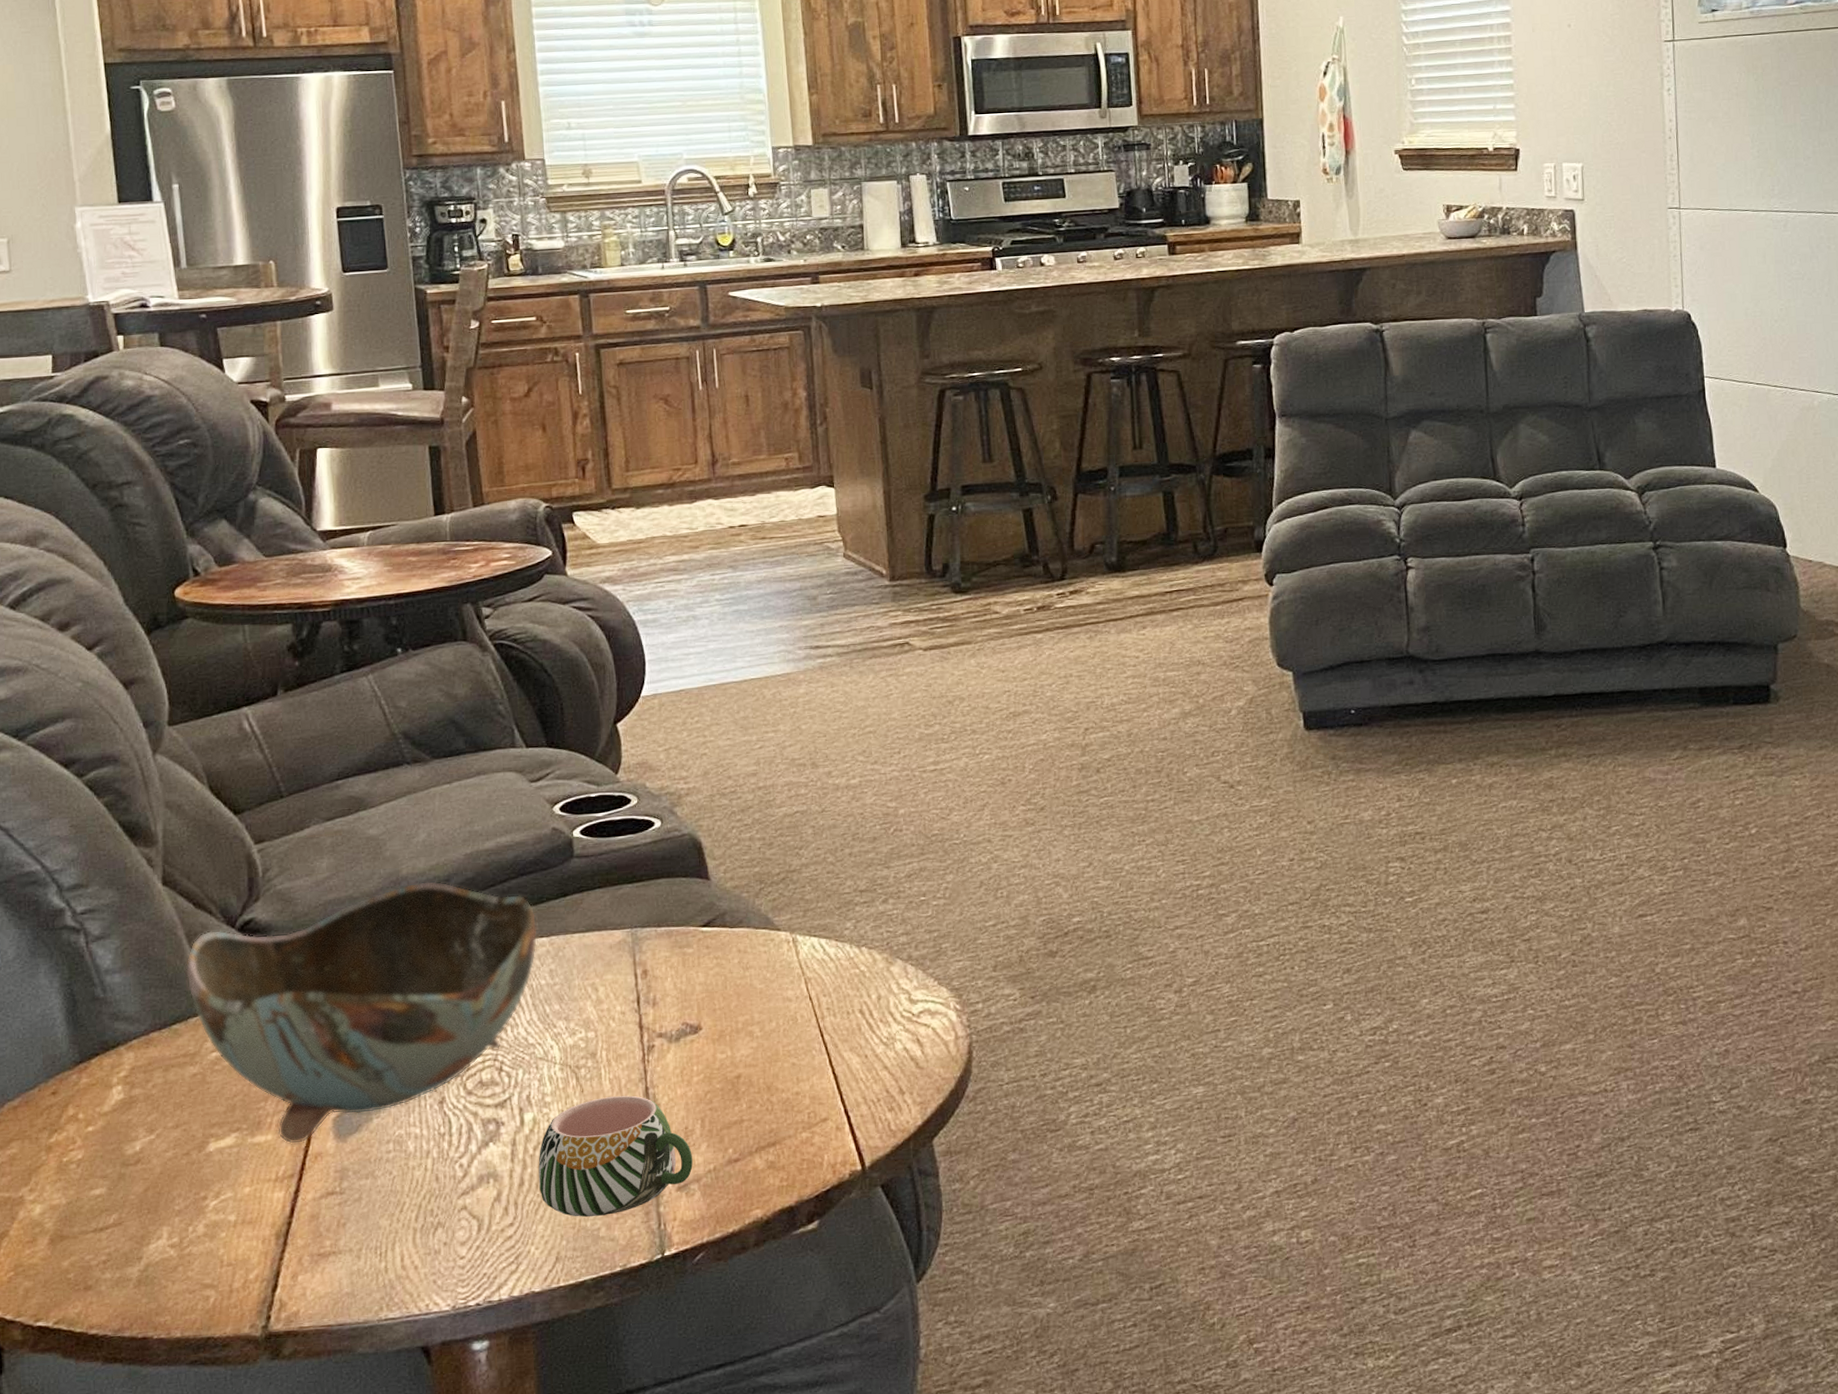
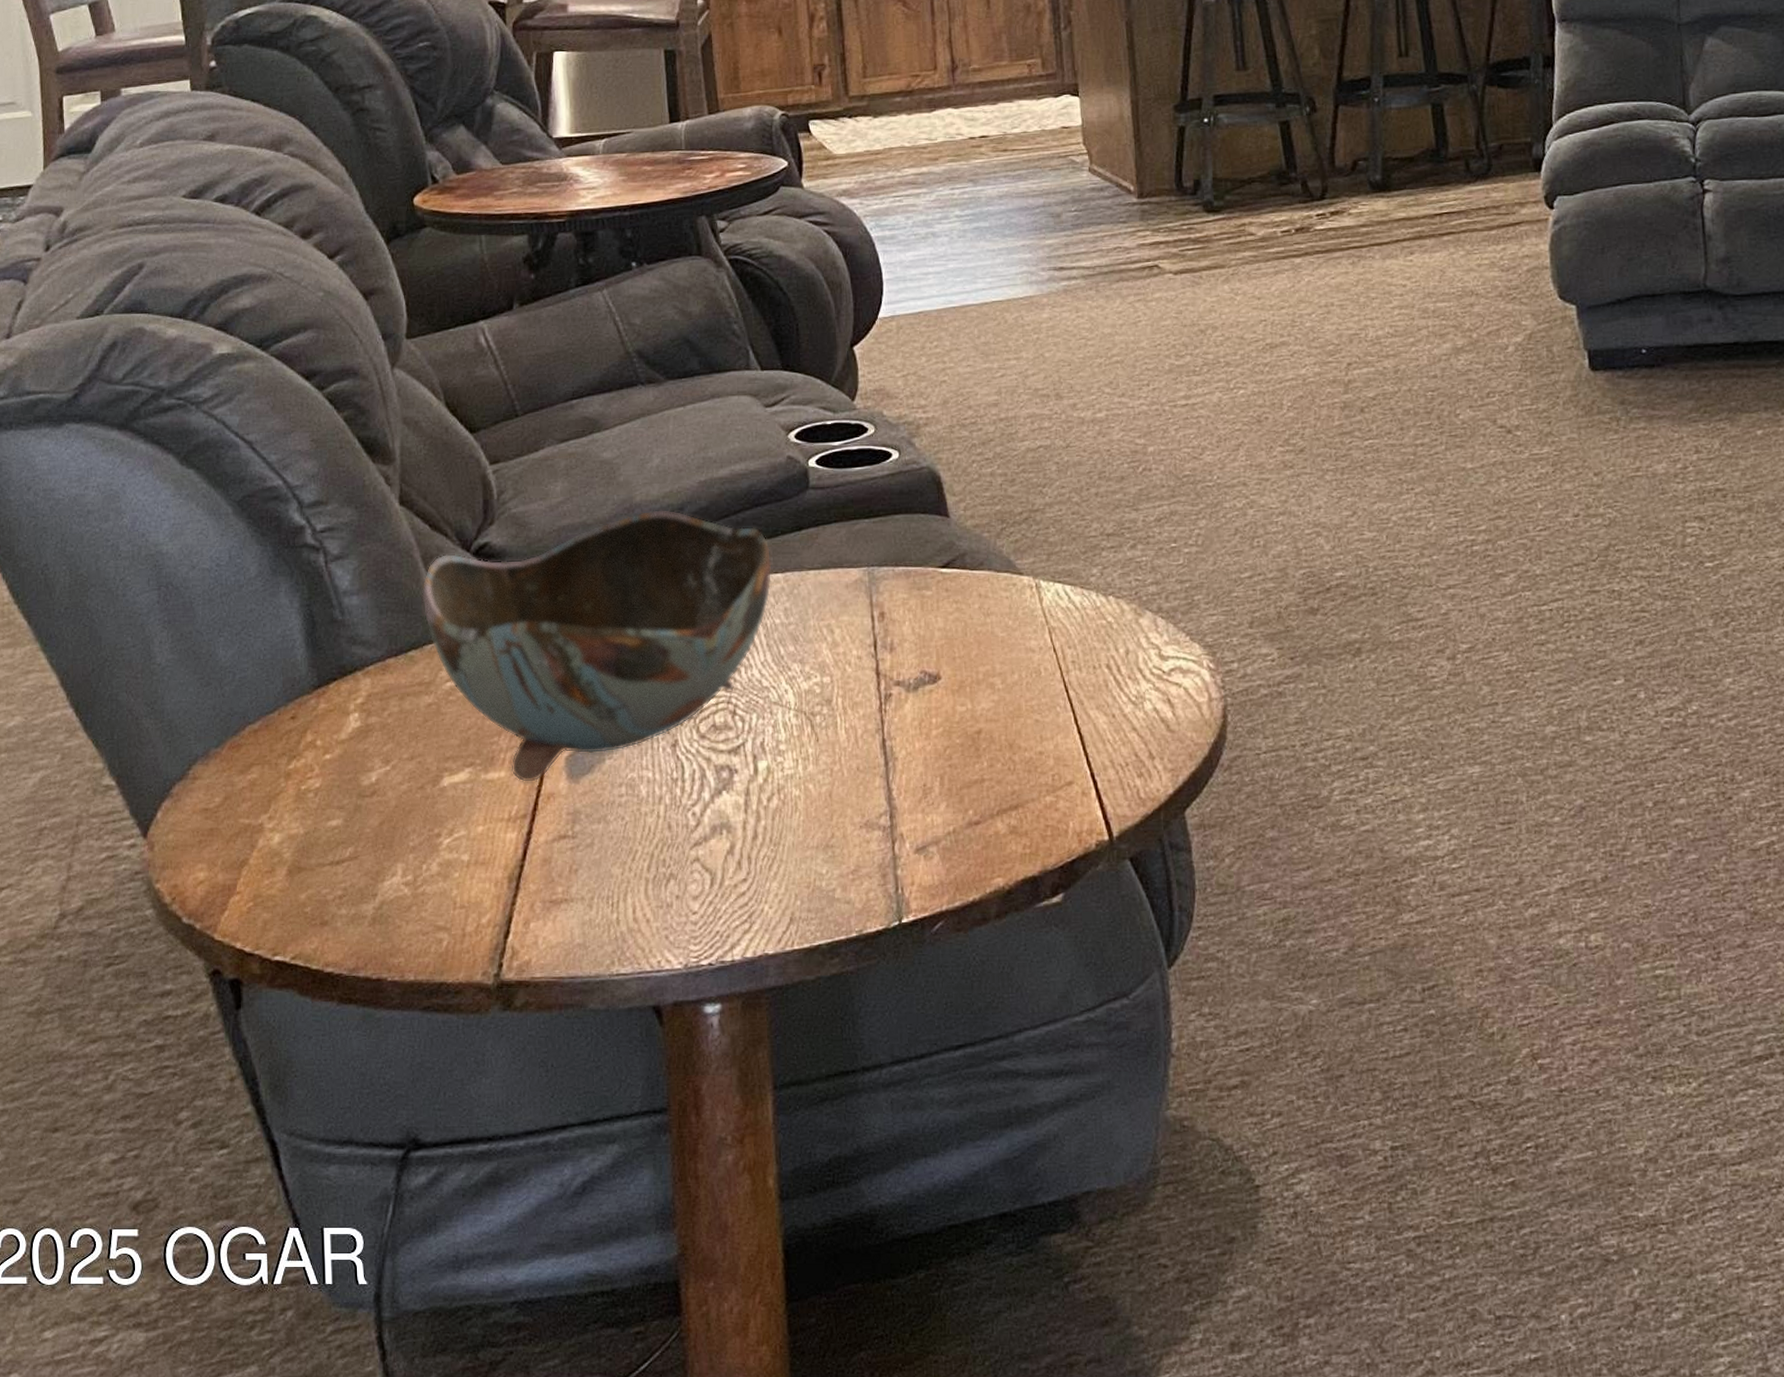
mug: present [538,1095,693,1217] -> none [772,747,931,877]

